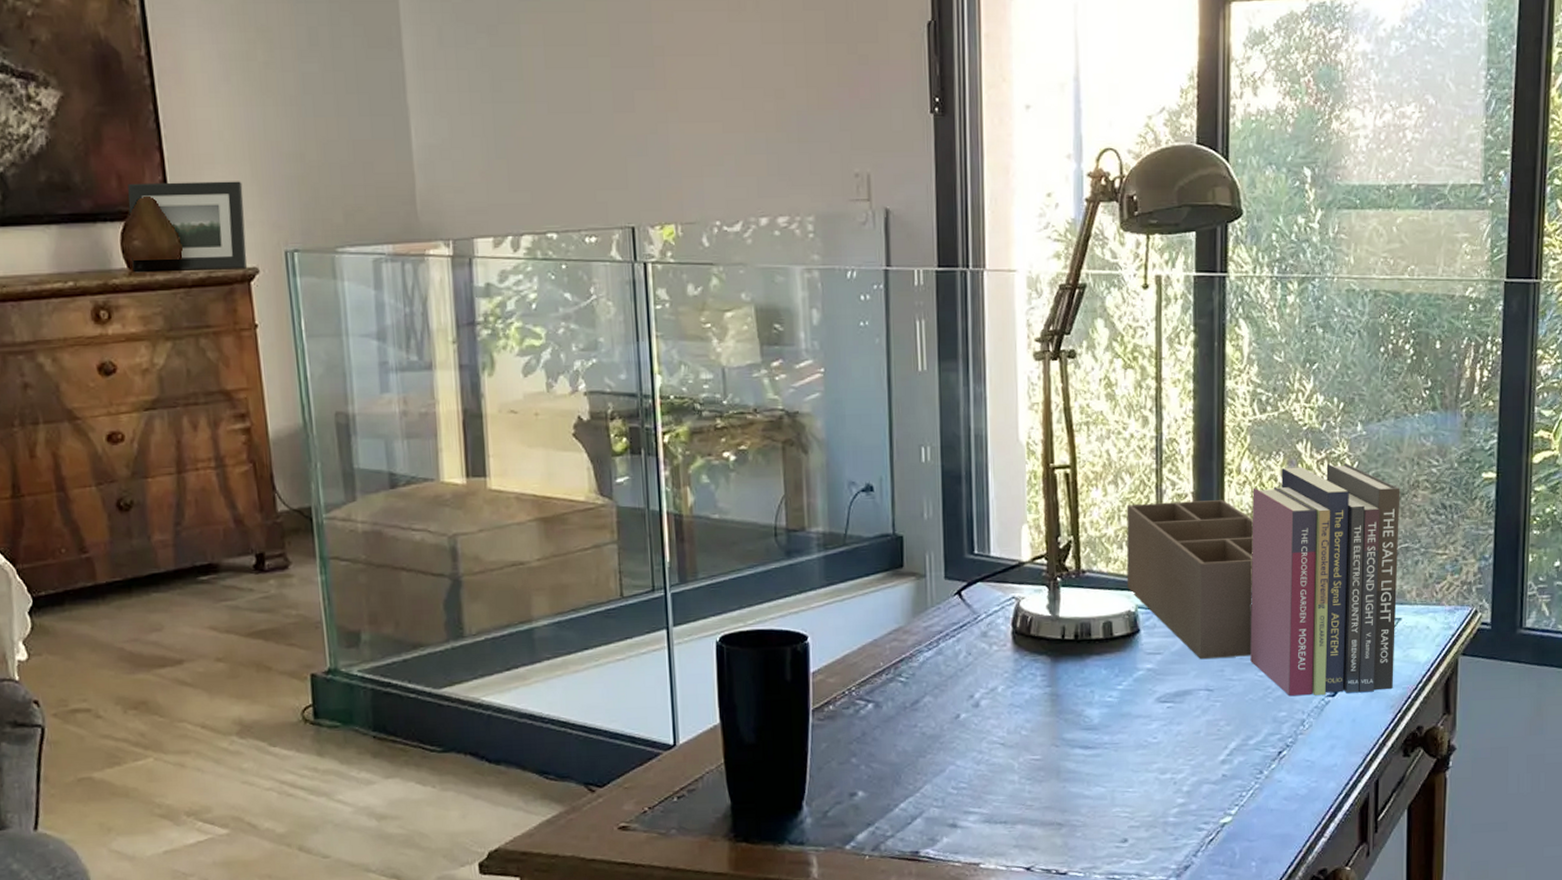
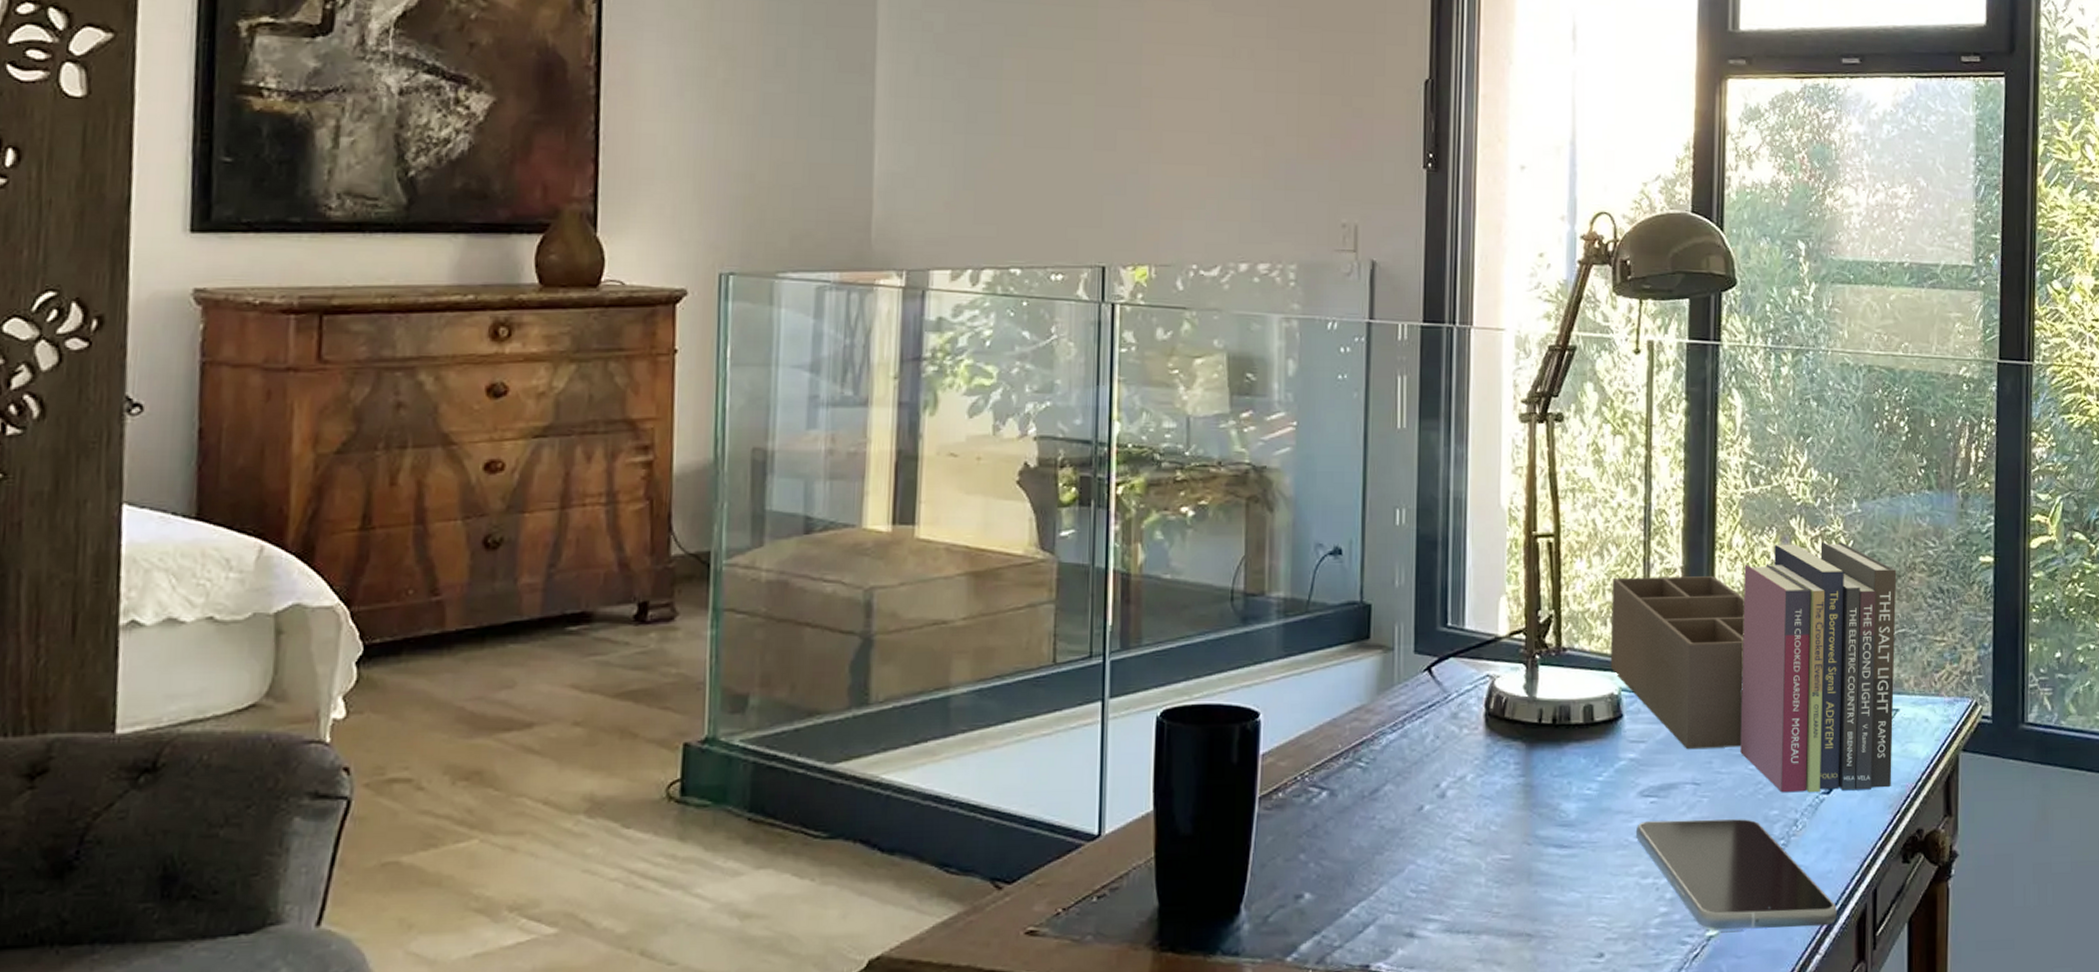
picture frame: present [128,181,247,273] -> none [544,194,682,291]
mobile phone: none [1154,720,1341,819] -> present [1635,819,1837,932]

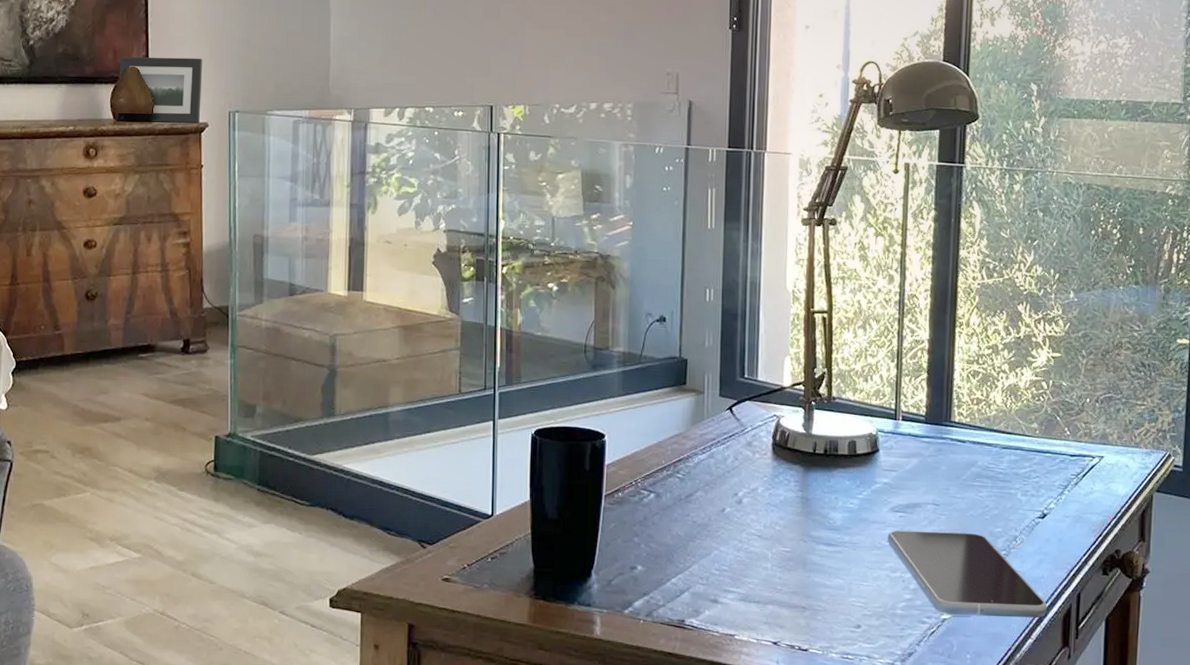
picture frame: none [544,194,682,291] -> present [117,56,203,124]
desk organizer: present [1610,576,1745,749] -> none [870,346,979,479]
books: present [1740,541,1897,793] -> none [972,323,1106,517]

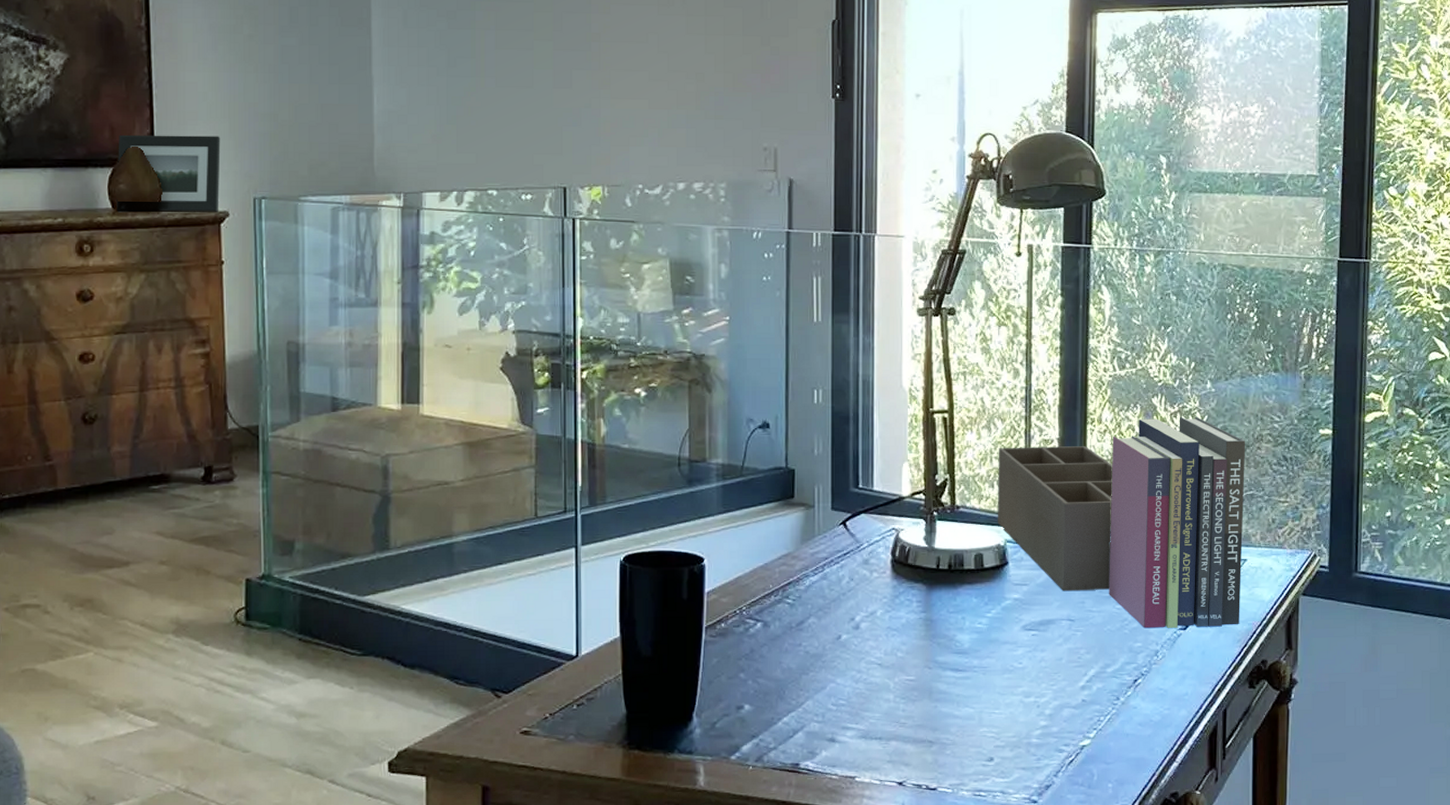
desk organizer: none [870,346,979,479] -> present [997,446,1113,591]
mobile phone: present [887,530,1047,618] -> none [1019,649,1192,742]
books: none [972,323,1106,517] -> present [1109,416,1246,629]

